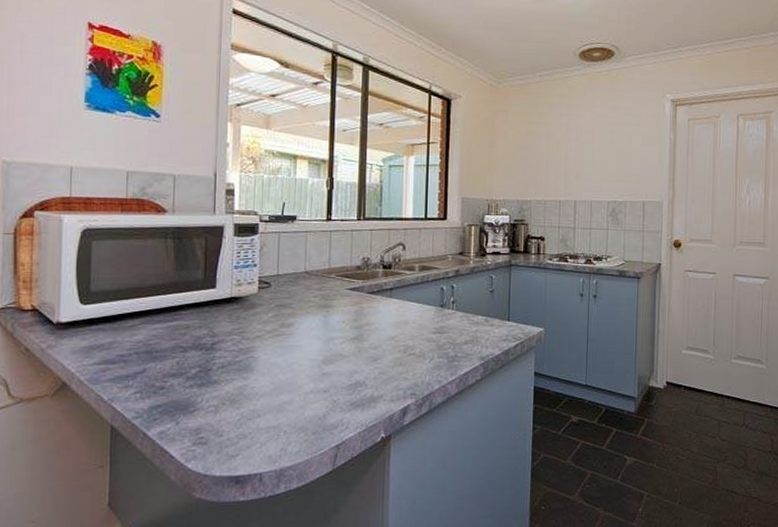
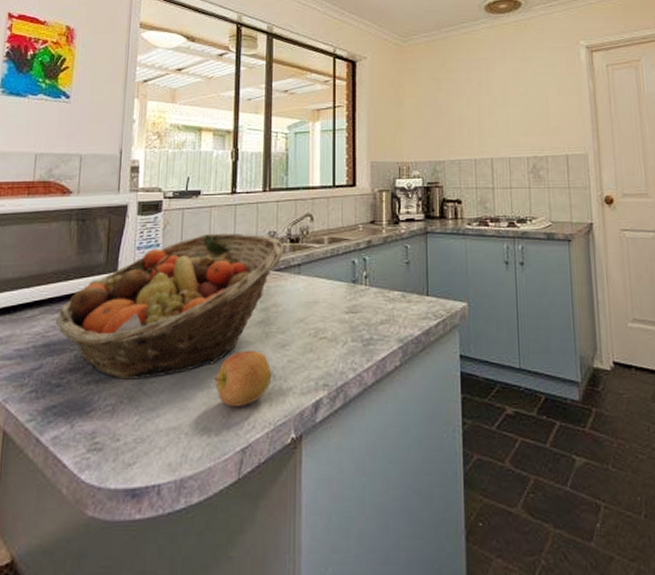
fruit basket: none [156,256,377,385] -> present [55,233,284,380]
apple: none [309,363,364,410] -> present [213,351,272,407]

